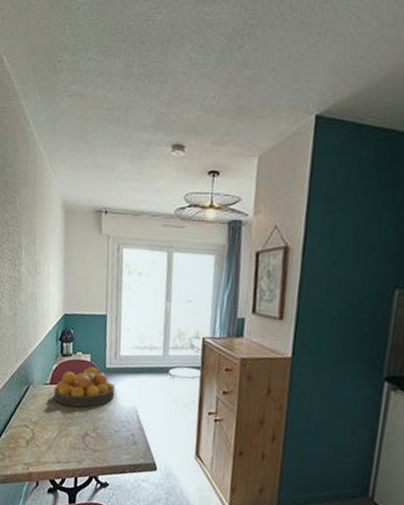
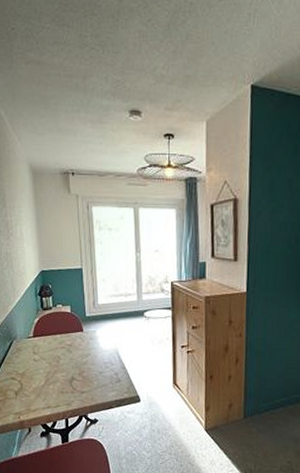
fruit bowl: present [53,367,116,408] -> none [38,317,97,356]

